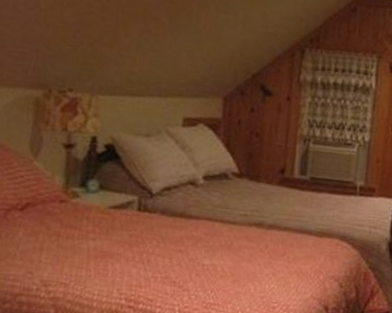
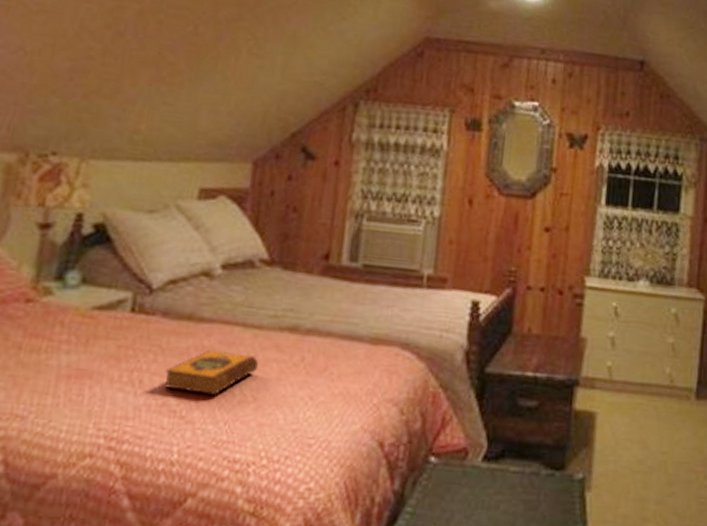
hardback book: none [165,238,235,271] -> present [163,349,259,395]

